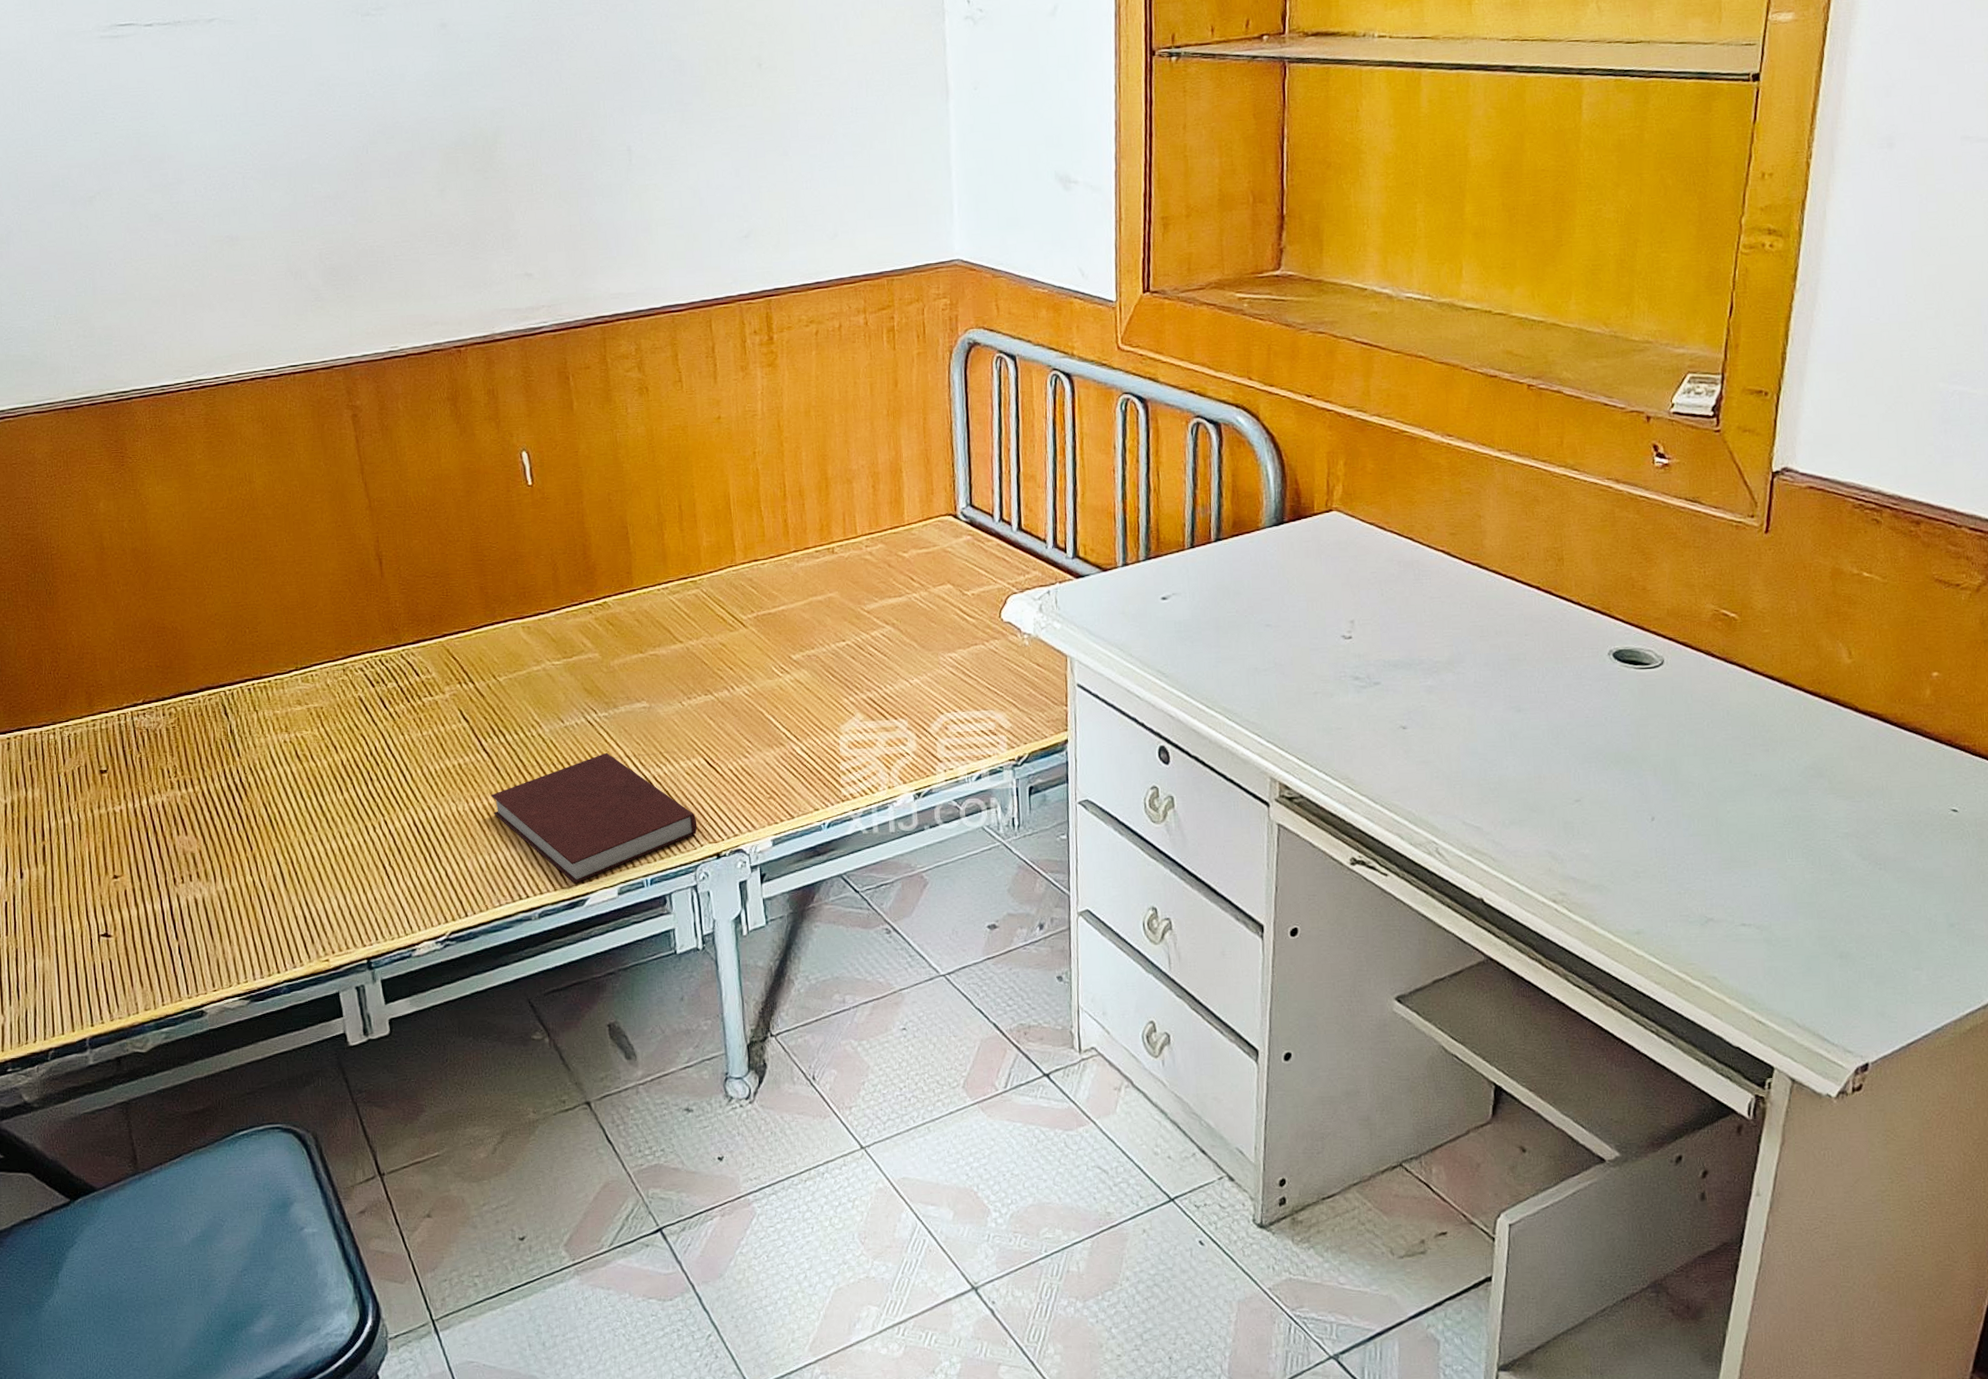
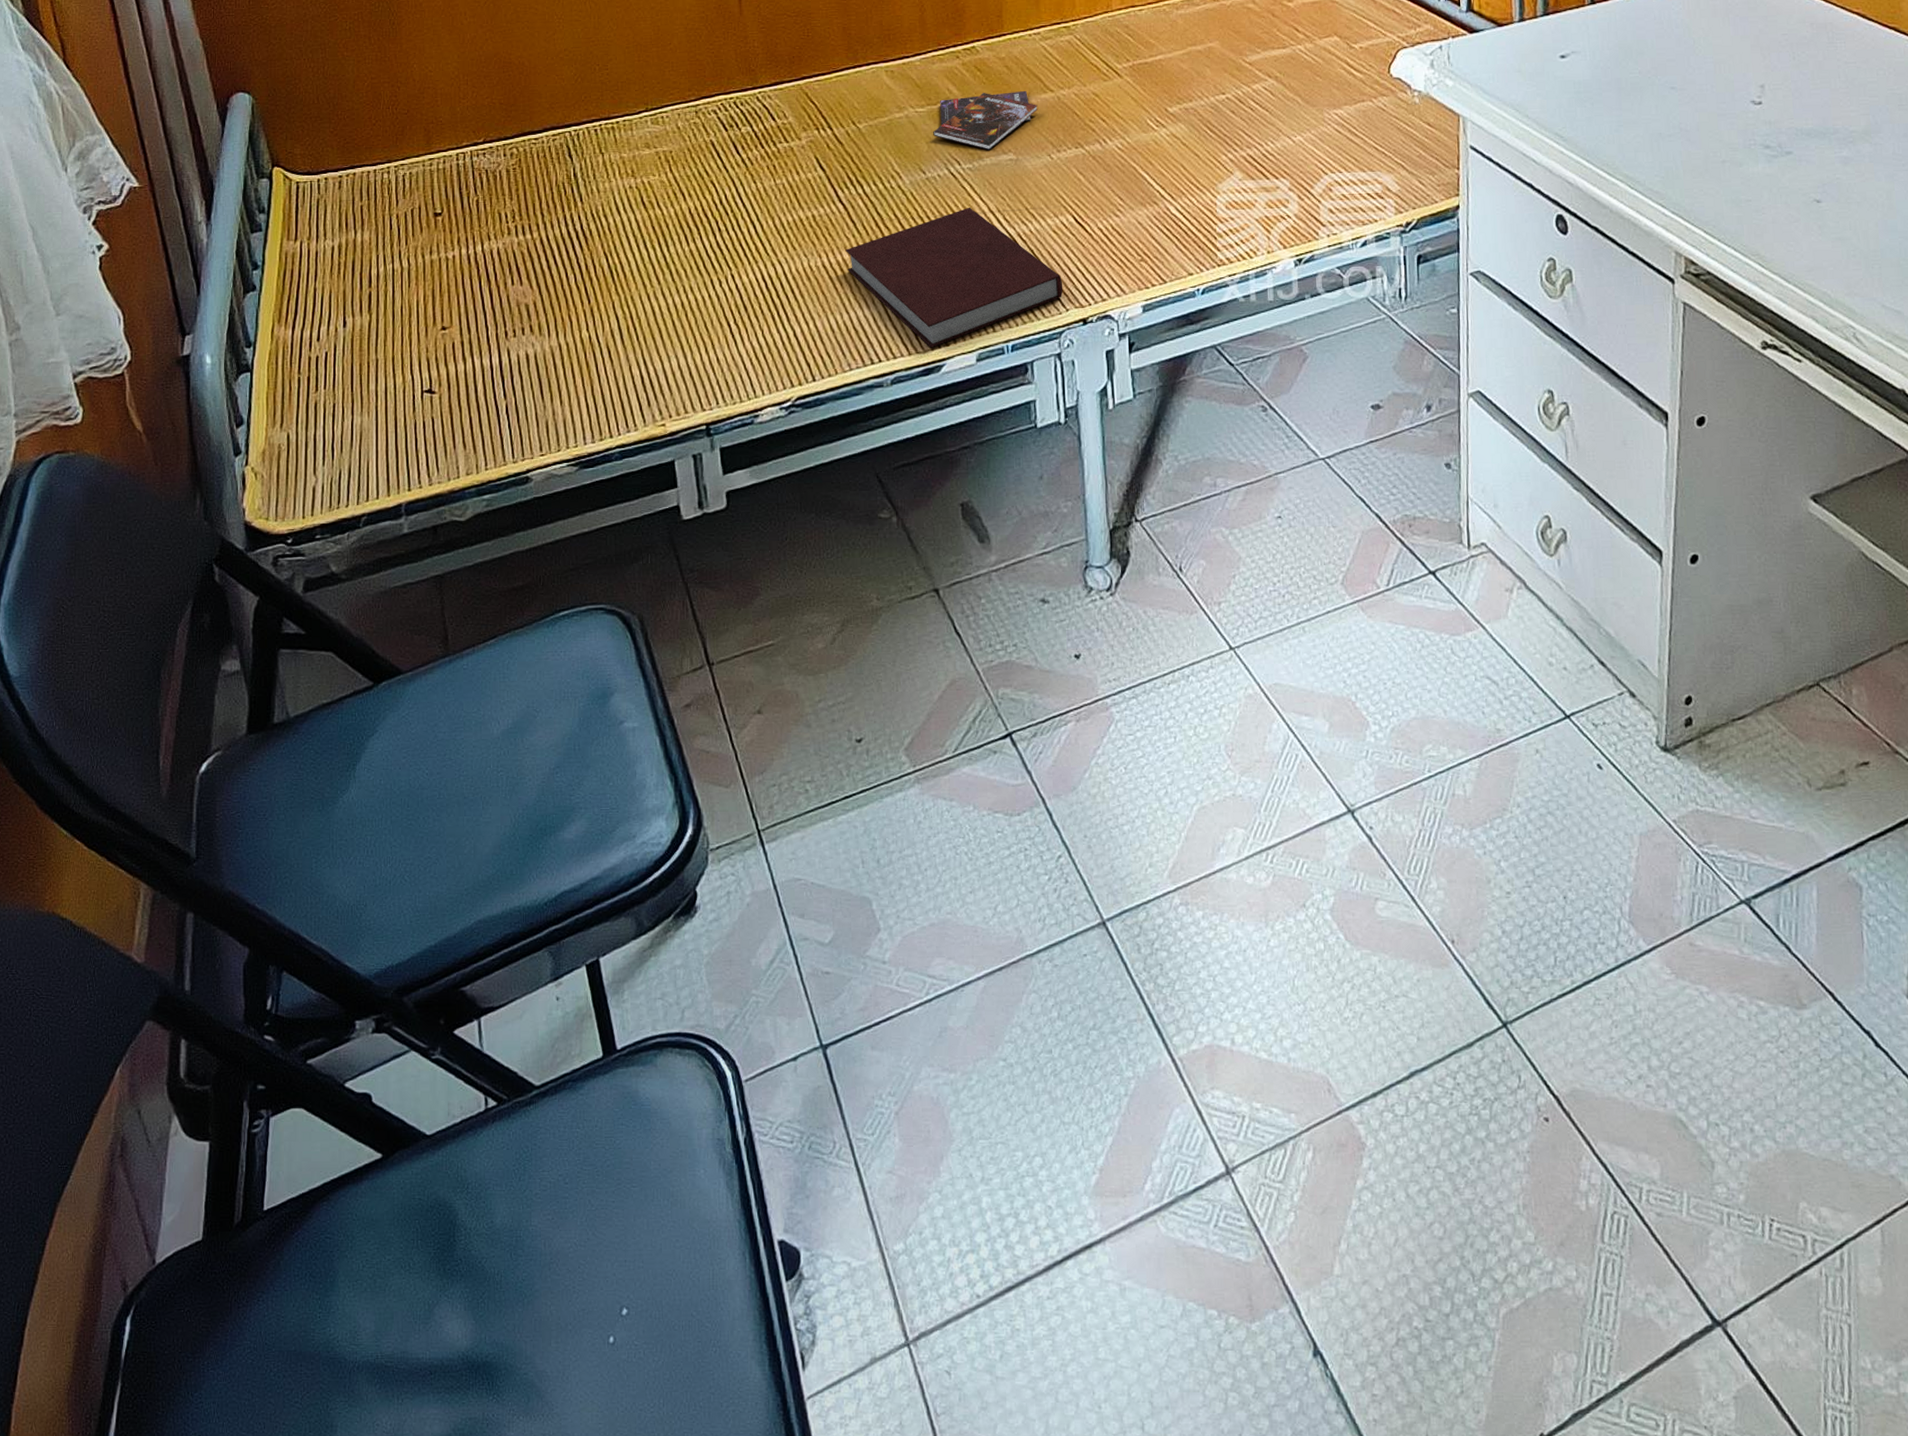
booklet: none [569,642,668,699] -> present [933,90,1038,150]

